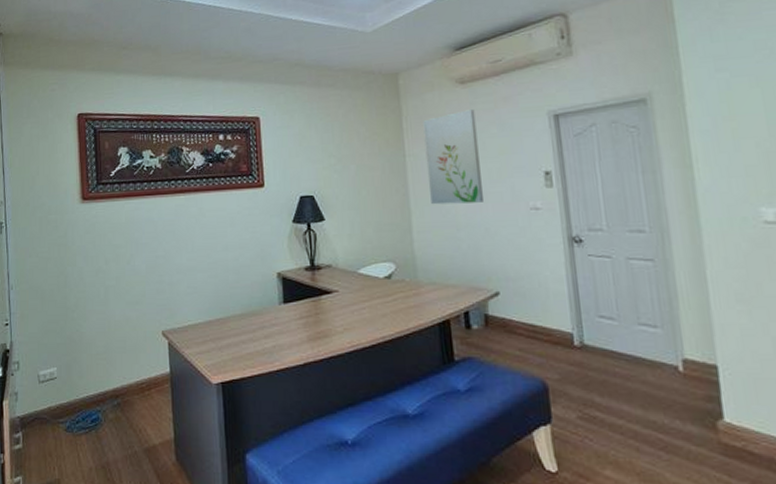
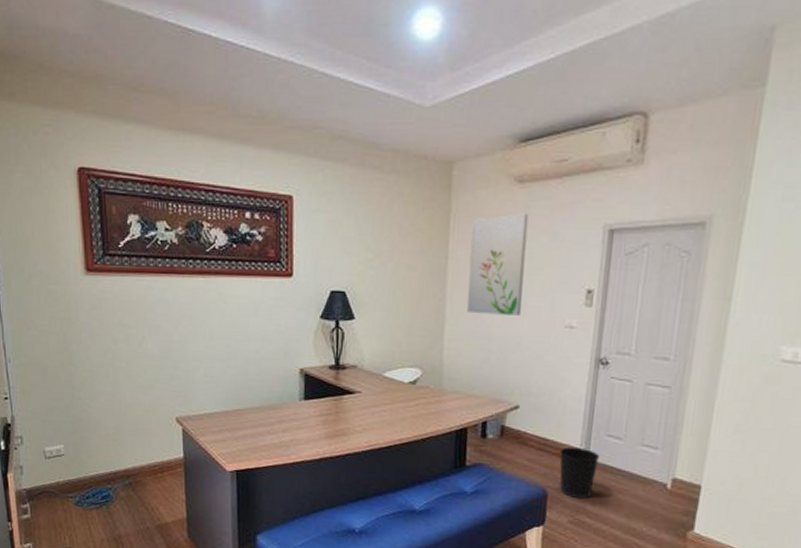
wastebasket: none [550,332,597,389] -> present [559,446,600,498]

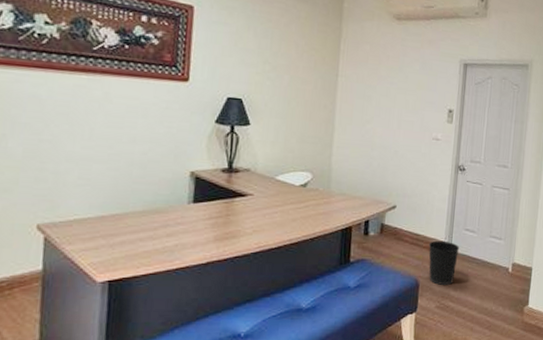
wall art: present [467,214,529,316] -> none [353,44,405,128]

